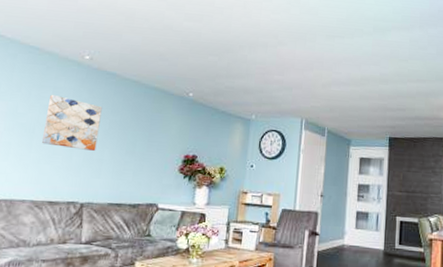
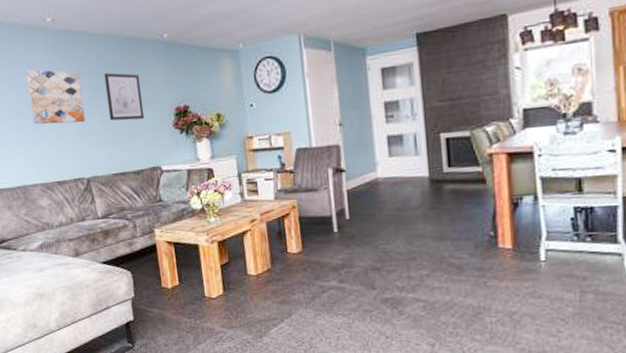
wall art: none [120,113,159,159] -> present [104,73,145,121]

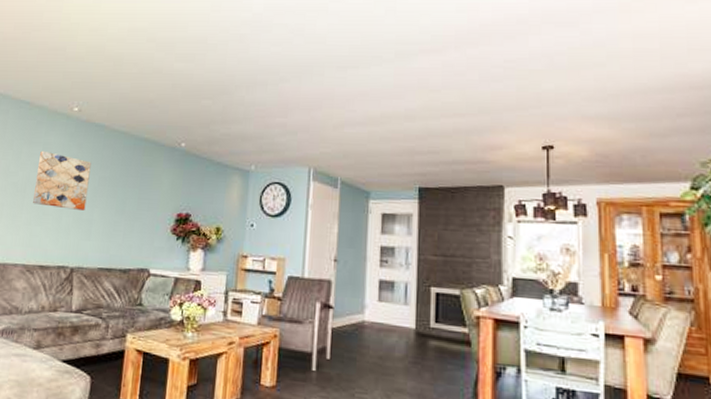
wall art: present [104,73,145,121] -> none [110,168,150,218]

